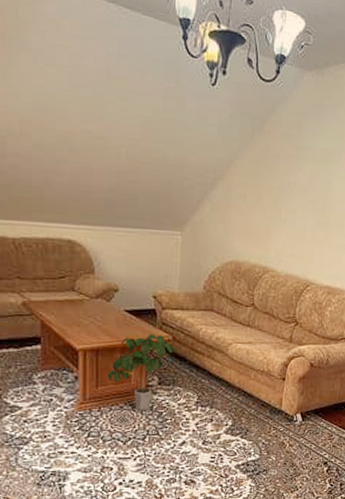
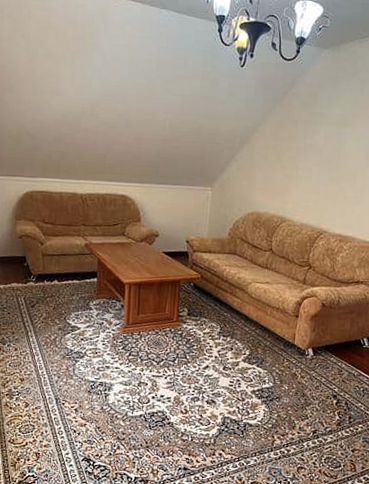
potted plant: present [107,334,175,410] -> none [147,272,203,337]

